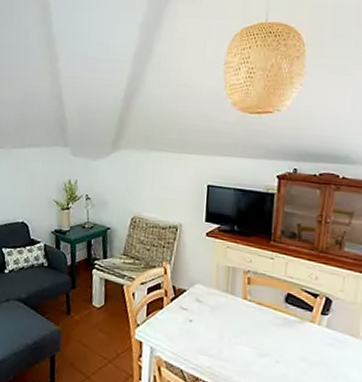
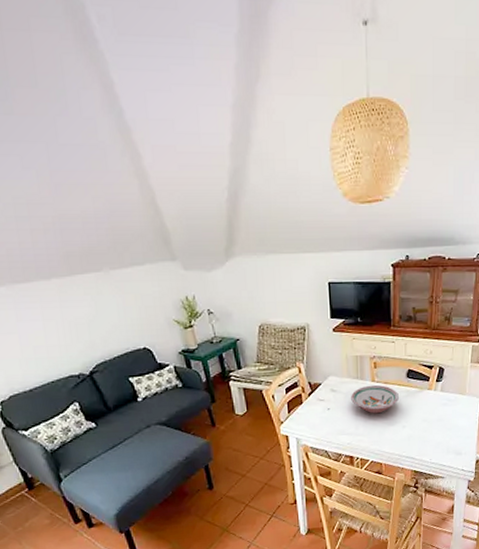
bowl: none [216,302,275,339] -> present [350,384,400,414]

